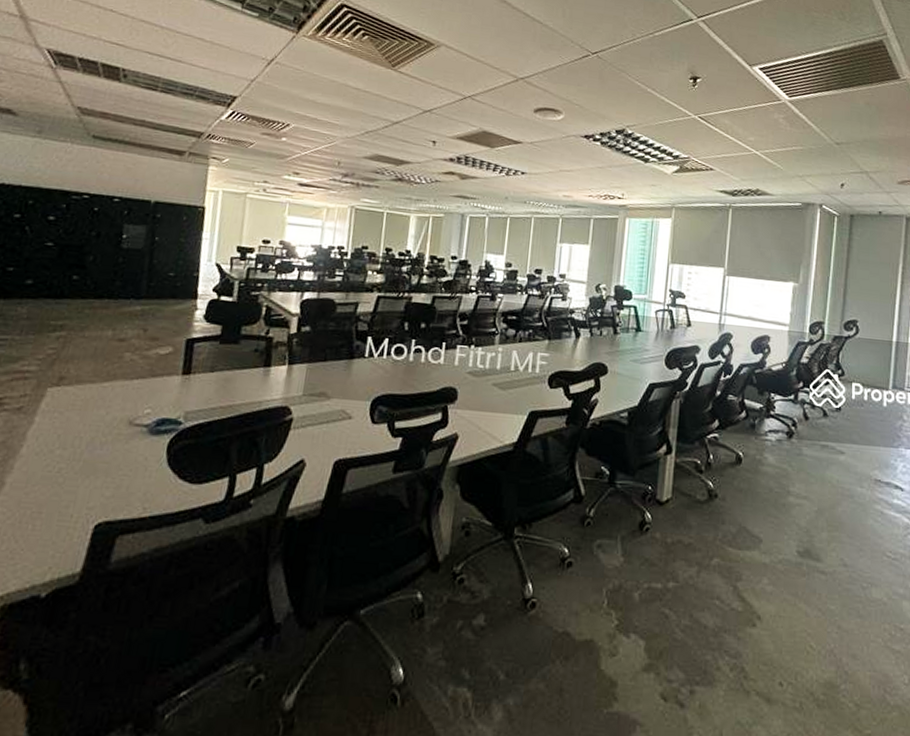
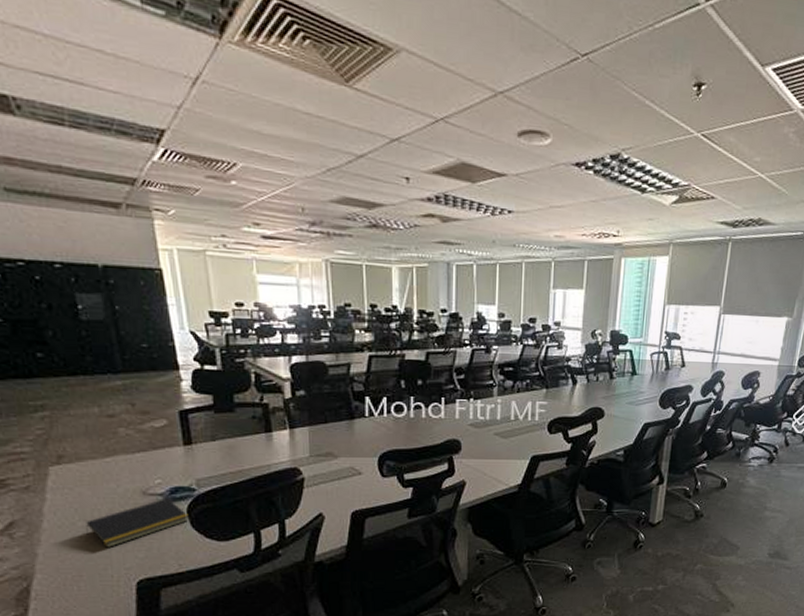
notepad: none [61,429,169,482] -> present [86,497,190,547]

